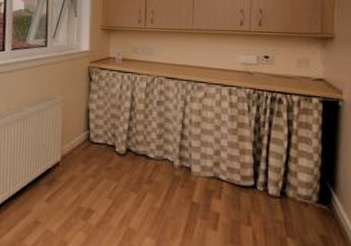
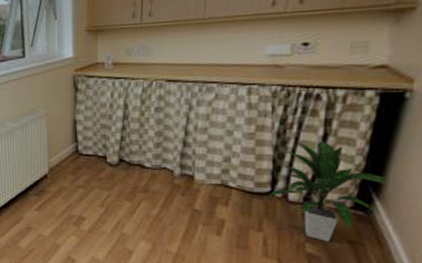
indoor plant: none [250,138,342,236] -> present [264,141,391,242]

